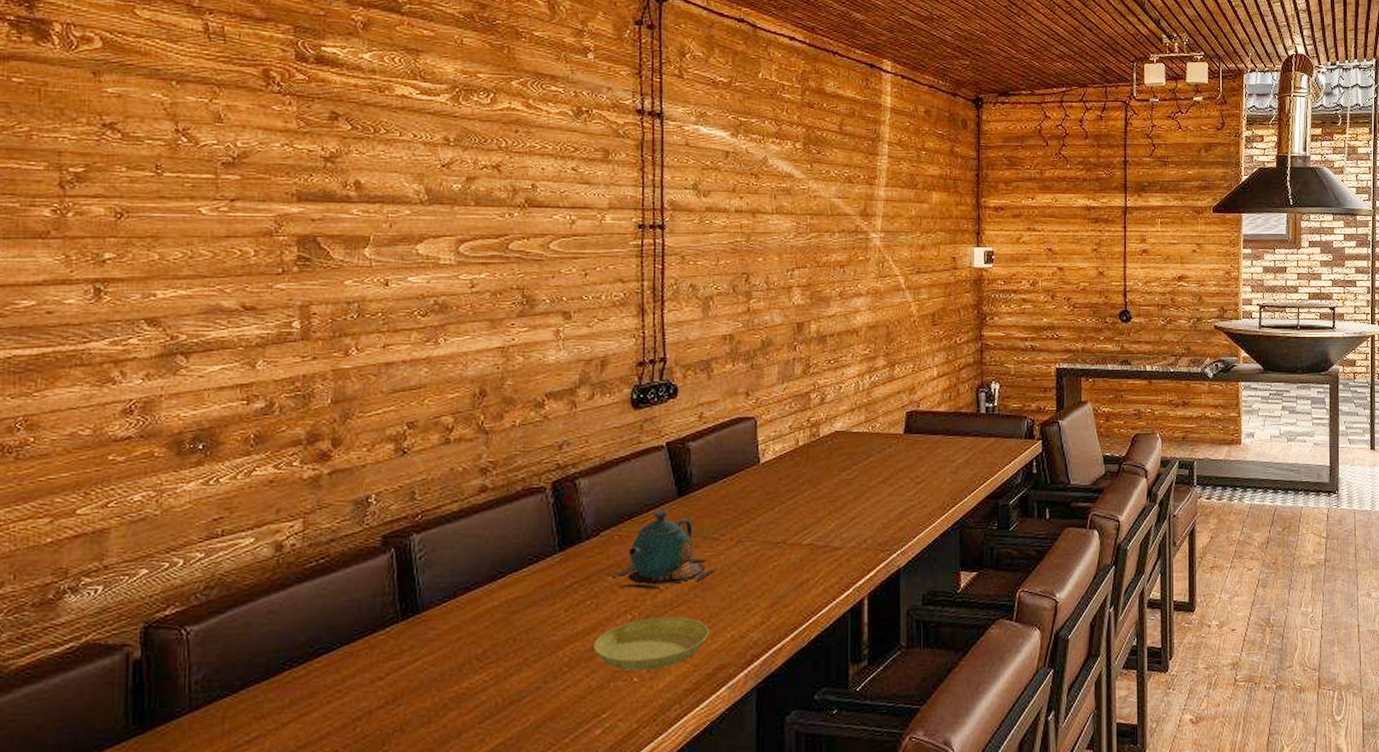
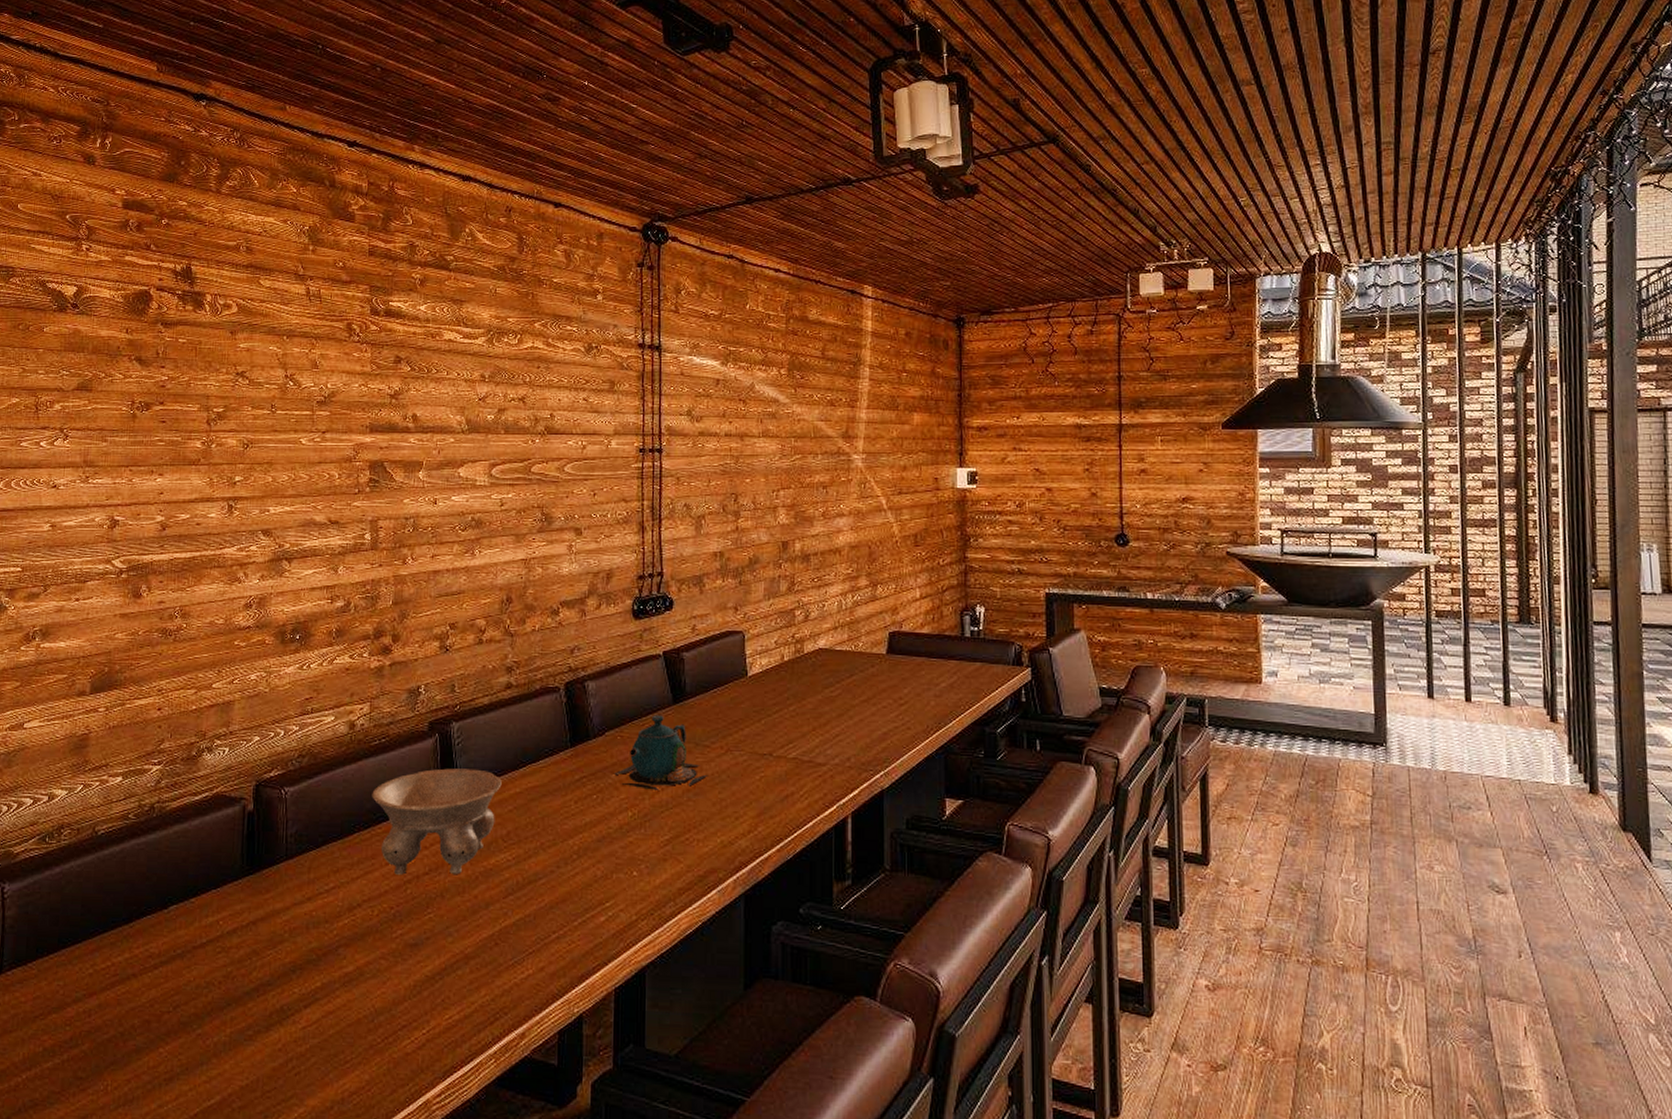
bowl: none [307,584,476,713] -> present [372,768,502,875]
saucer: present [593,616,709,671] -> none [599,816,701,866]

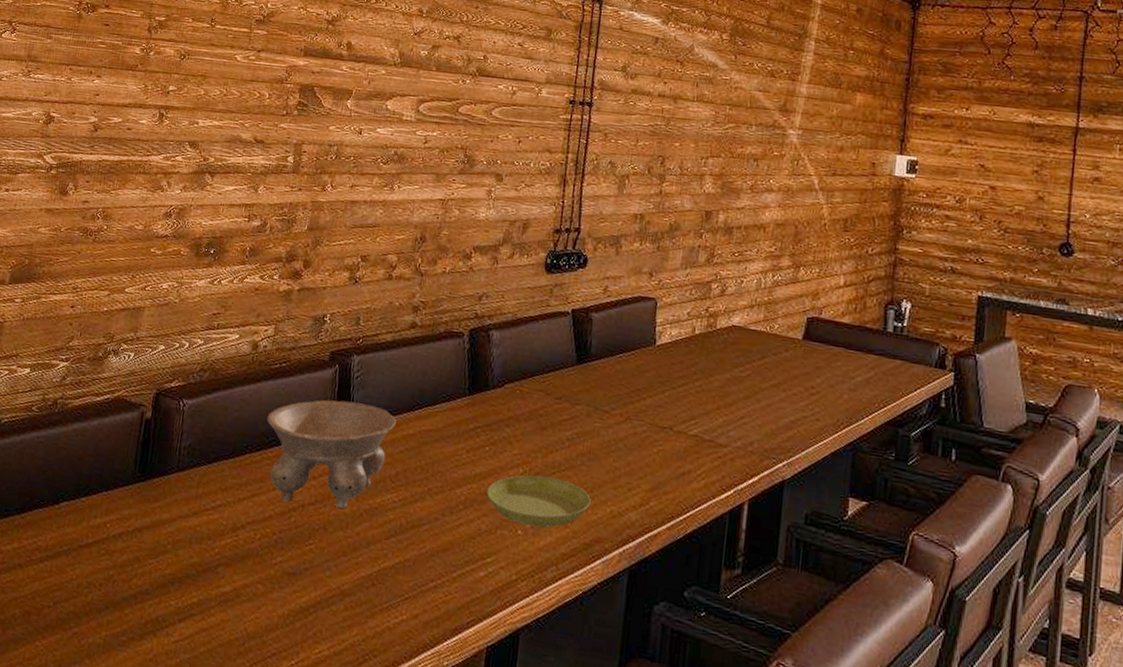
saucer: none [599,816,701,866] -> present [487,475,591,527]
teapot: present [613,715,708,790] -> none [508,373,605,451]

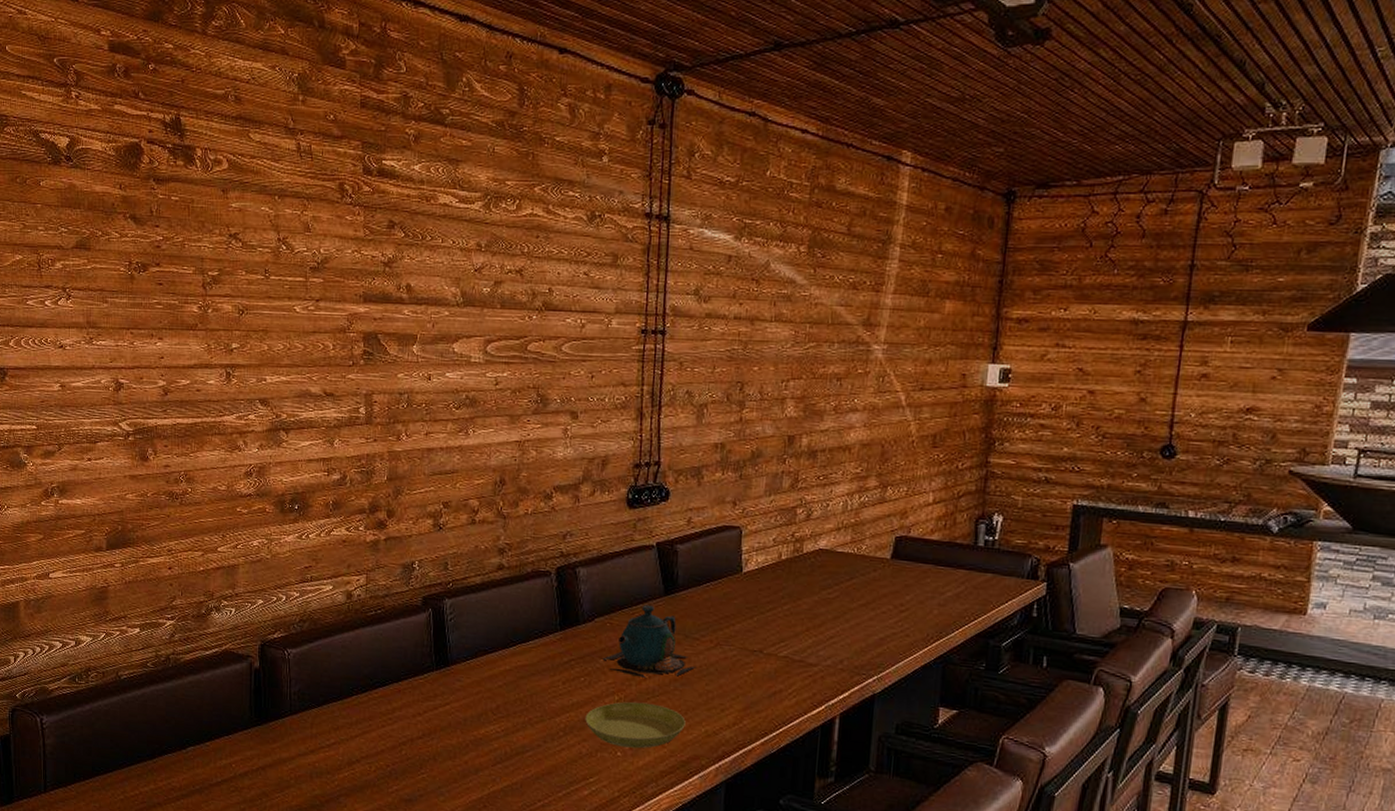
bowl: present [267,400,396,509] -> none [369,642,492,741]
teapot: none [508,373,605,451] -> present [601,605,696,678]

